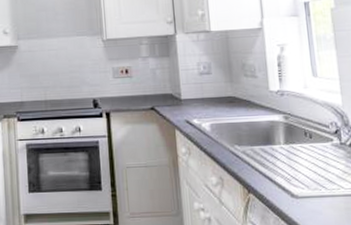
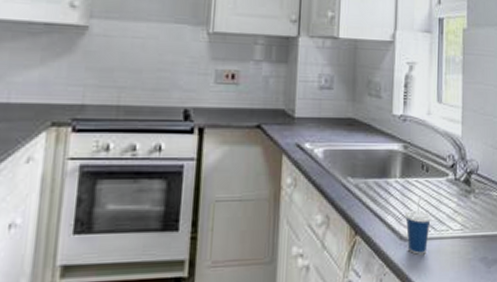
cup: none [294,161,320,210] -> present [405,198,431,255]

